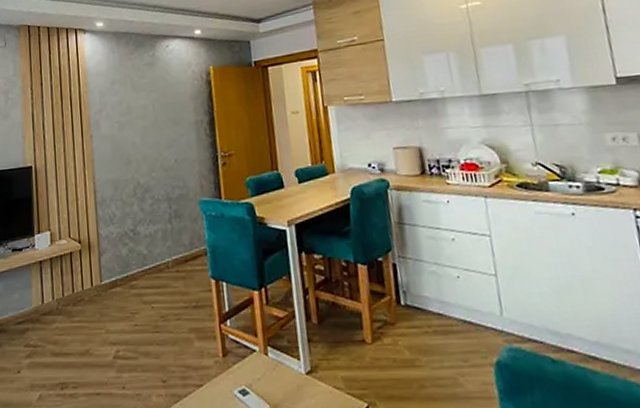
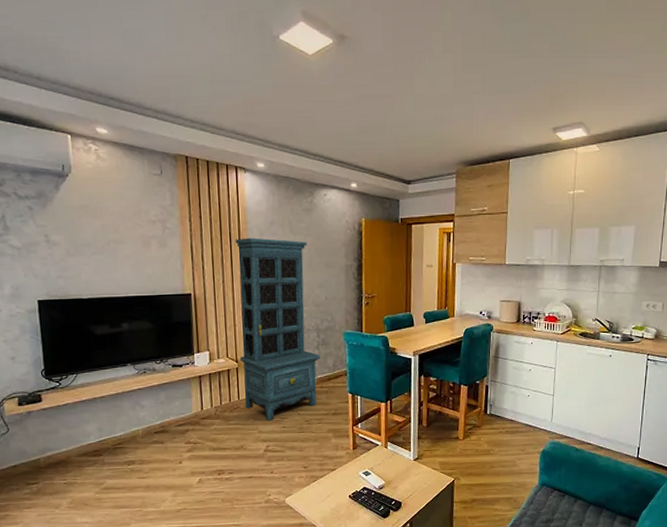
cabinet: none [76,98,174,317] -> present [235,237,320,421]

